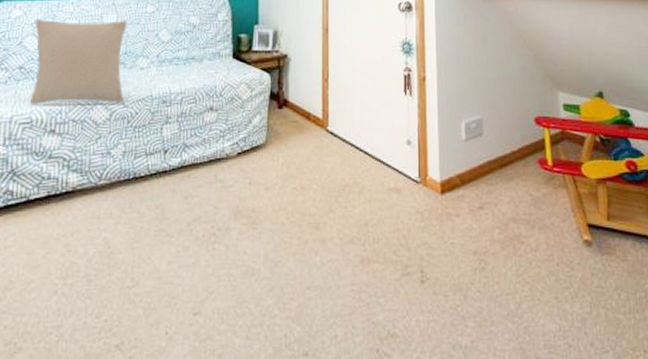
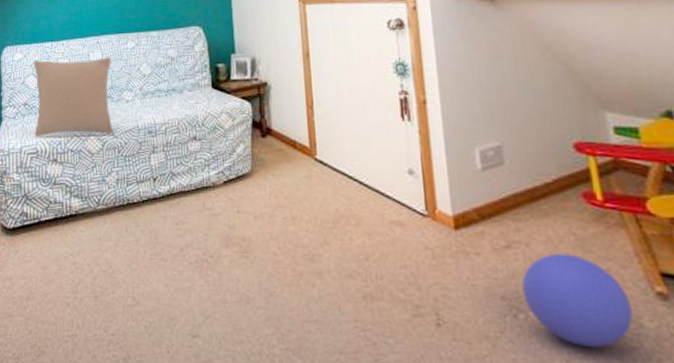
ball: none [489,211,567,291] -> present [521,253,633,348]

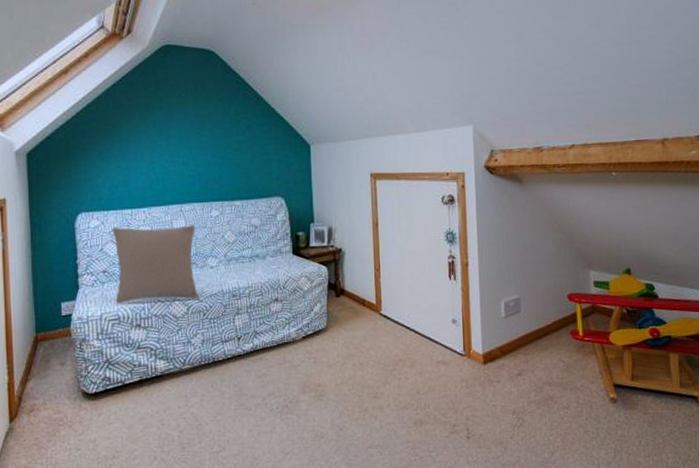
ball: present [521,253,633,348] -> none [527,376,595,442]

